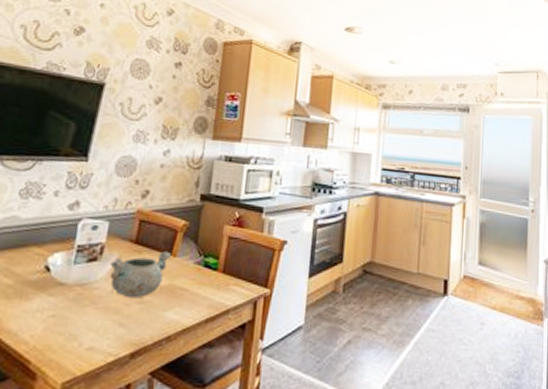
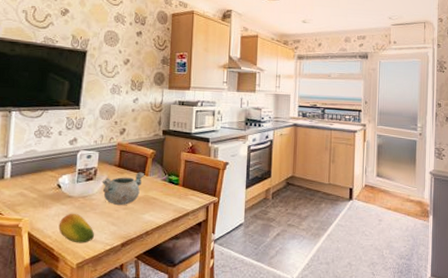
fruit: none [40,307,93,353] -> present [58,213,95,243]

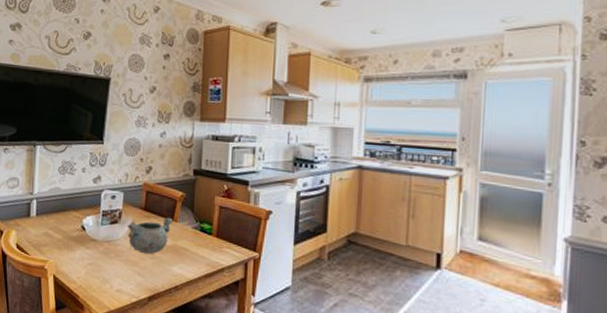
fruit: present [58,213,95,243] -> none [83,258,120,293]

